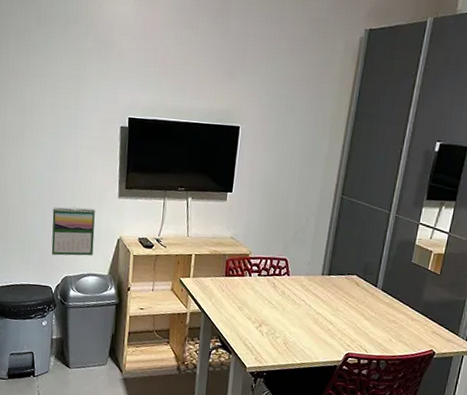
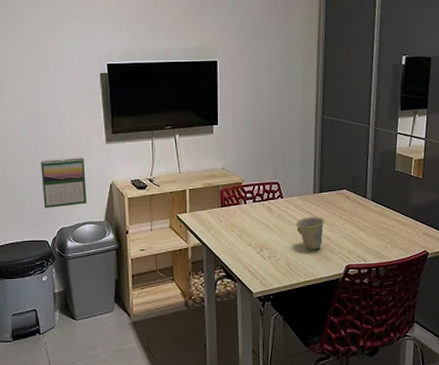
cup: none [298,298,330,333] -> present [295,217,325,250]

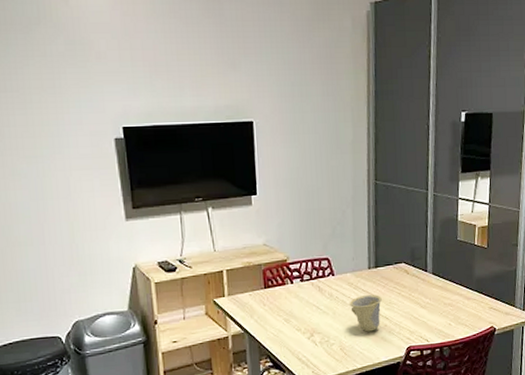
calendar: present [40,157,87,208] -> none [47,237,106,299]

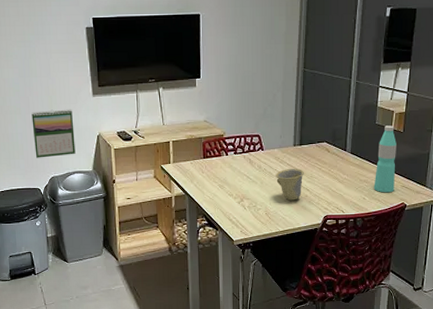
calendar: none [47,237,106,299] -> present [31,109,76,158]
water bottle: none [459,241,482,317] -> present [373,125,397,193]

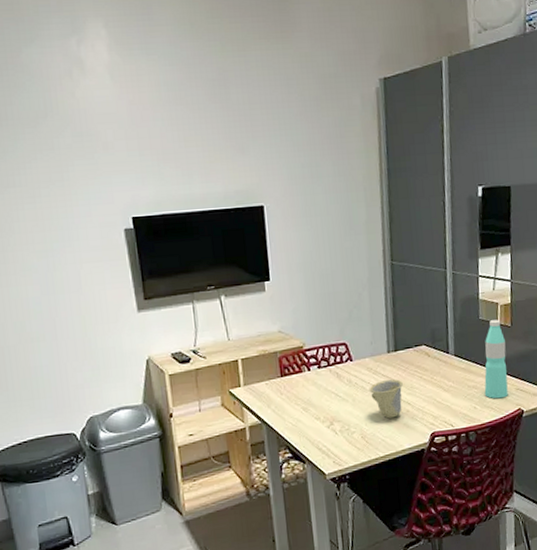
calendar: present [31,109,76,158] -> none [59,330,120,395]

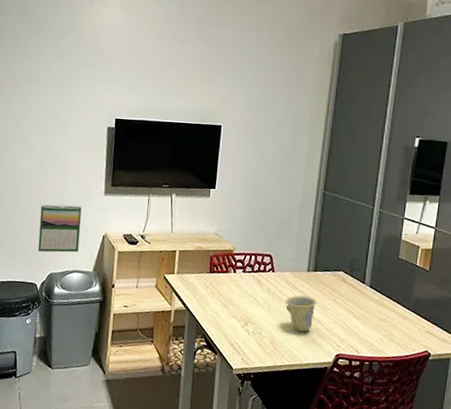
calendar: none [59,330,120,395] -> present [37,204,82,253]
water bottle: present [484,319,508,399] -> none [393,261,421,337]

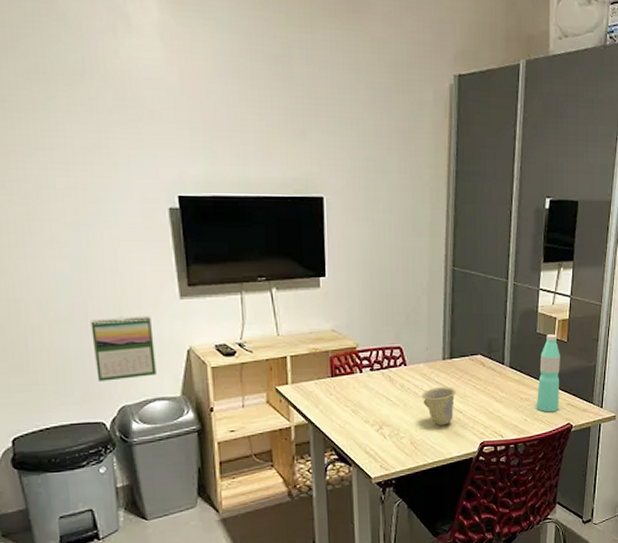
water bottle: none [393,261,421,337] -> present [536,334,560,413]

